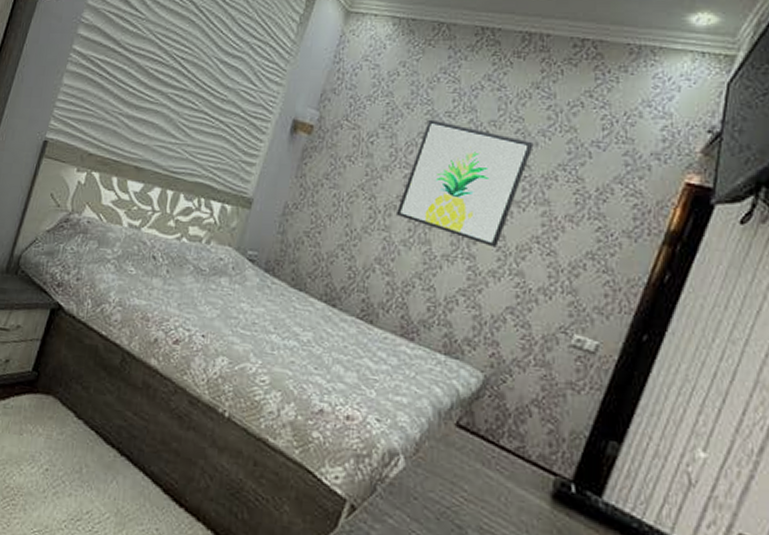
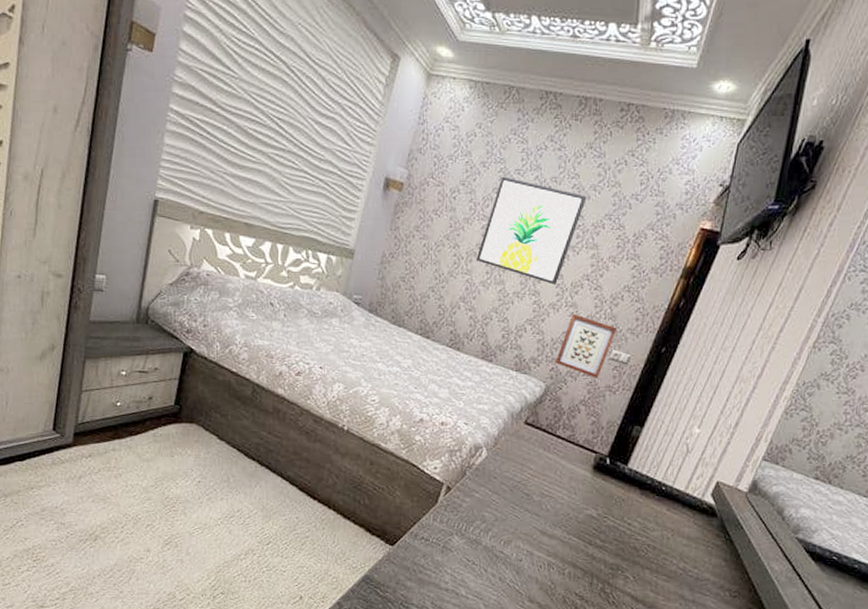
wall art: none [496,284,580,371] -> present [555,313,618,378]

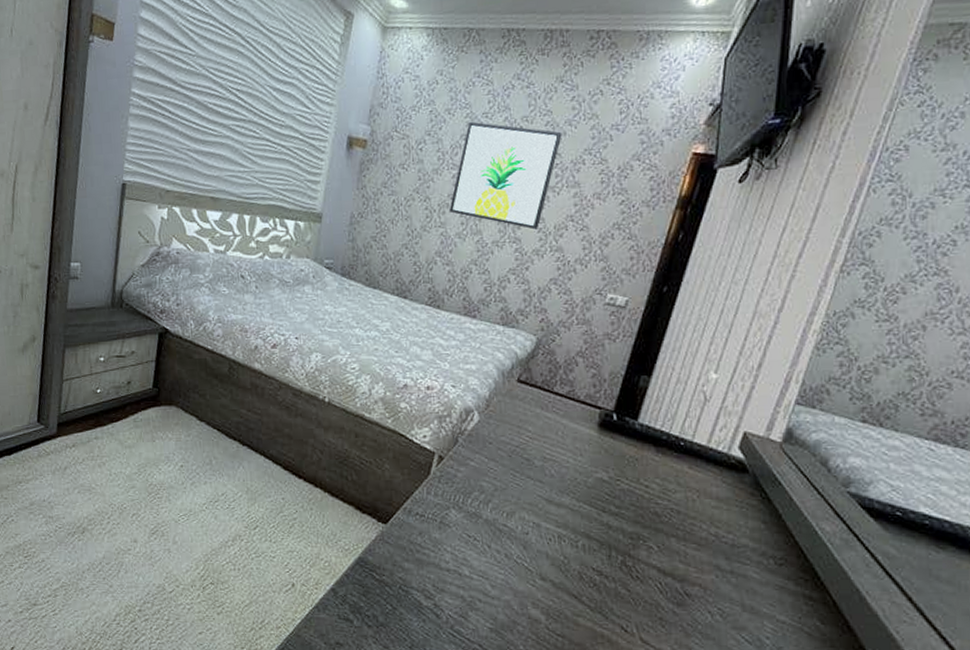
wall art: present [555,313,618,378] -> none [545,258,611,326]

